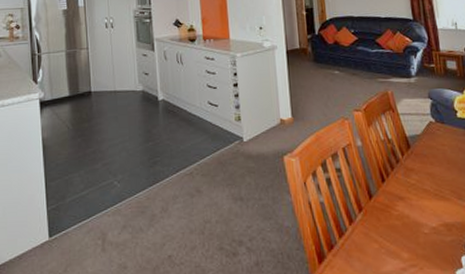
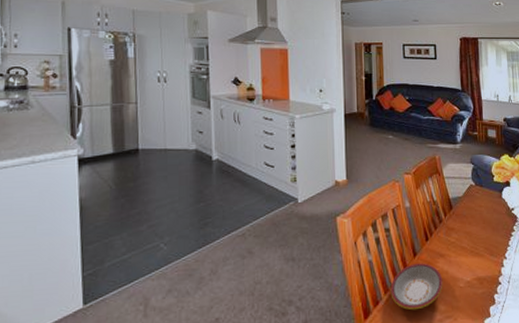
plate: none [345,206,405,257] -> present [390,263,443,311]

